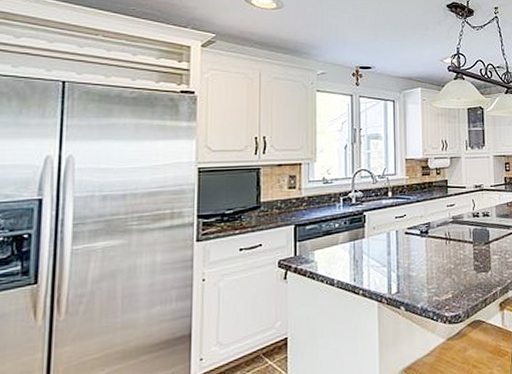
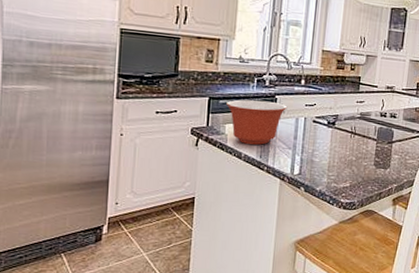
mixing bowl: none [313,219,377,269] -> present [226,99,288,145]

